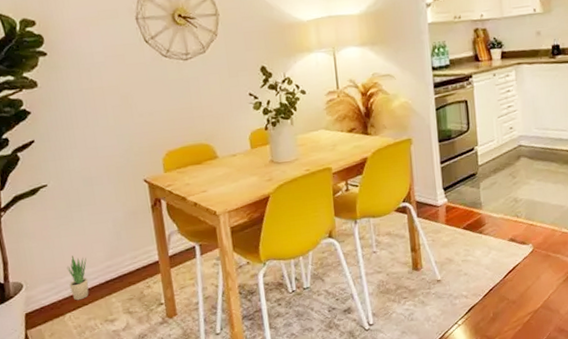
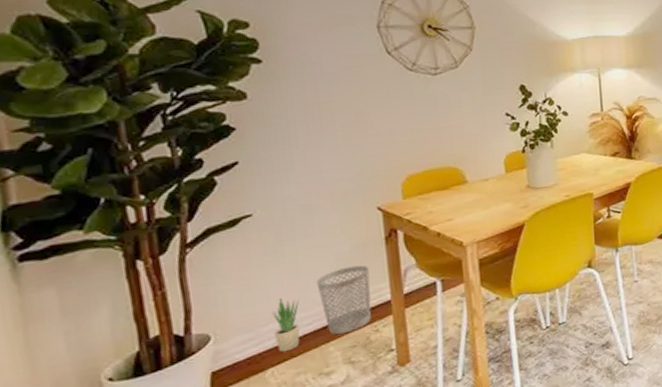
wastebasket: none [98,229,144,289] -> present [316,265,372,335]

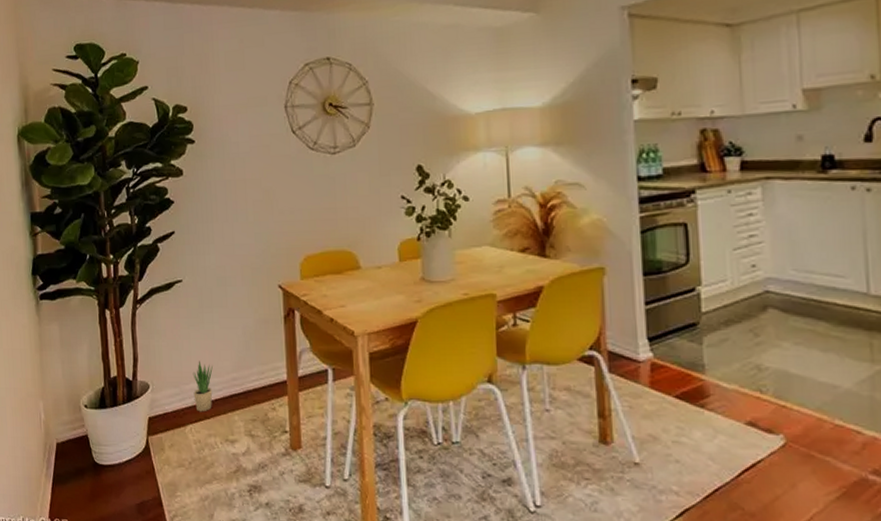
wastebasket: present [316,265,372,335] -> none [227,340,270,406]

